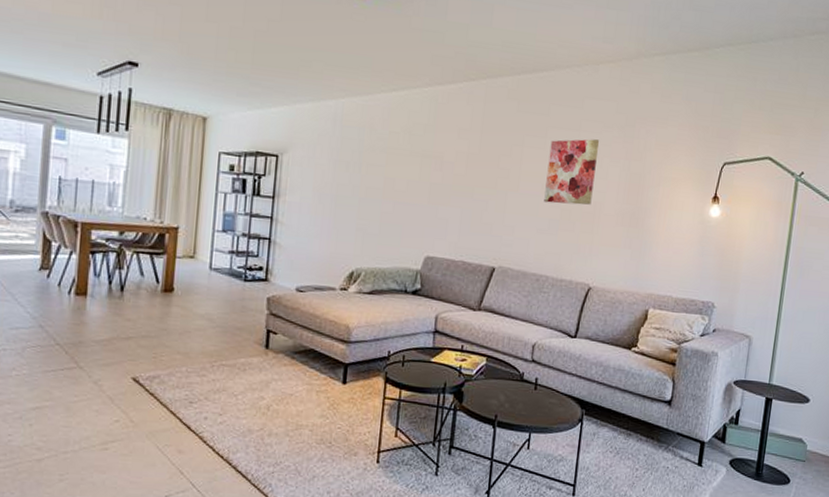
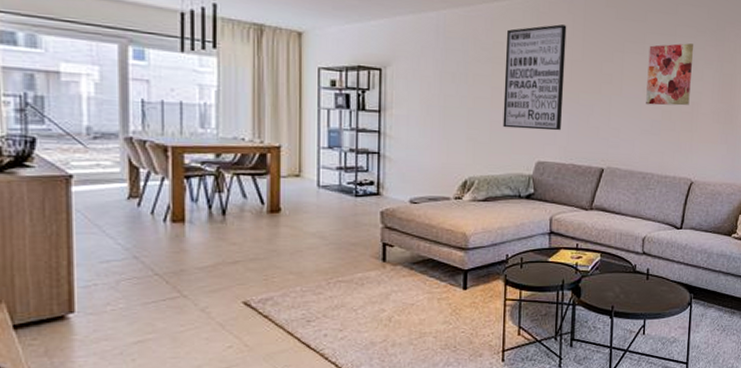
wall art: none [393,115,465,226] -> present [503,24,567,131]

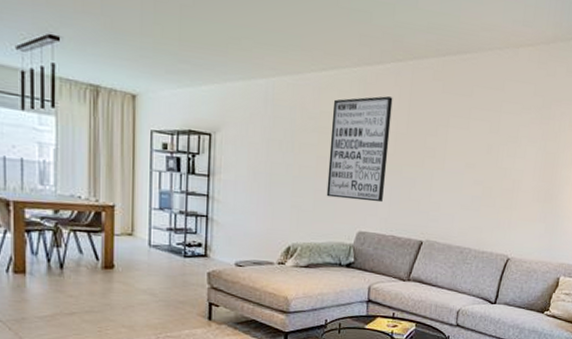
wall art: present [646,43,694,106] -> none [467,120,519,183]

